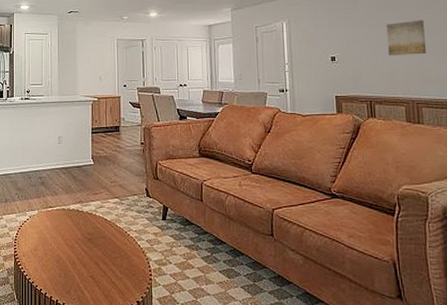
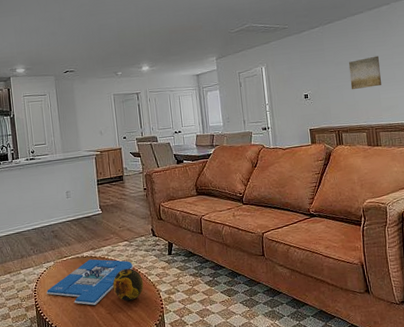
board game: none [26,213,122,265] -> present [46,259,133,305]
decorative orb: none [98,229,132,267] -> present [112,268,144,302]

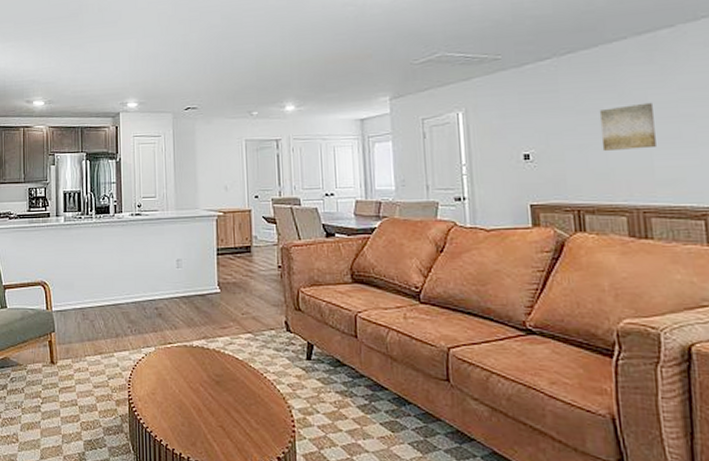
board game: present [46,259,133,305] -> none [142,351,257,412]
decorative orb: present [112,268,144,302] -> none [228,370,270,415]

